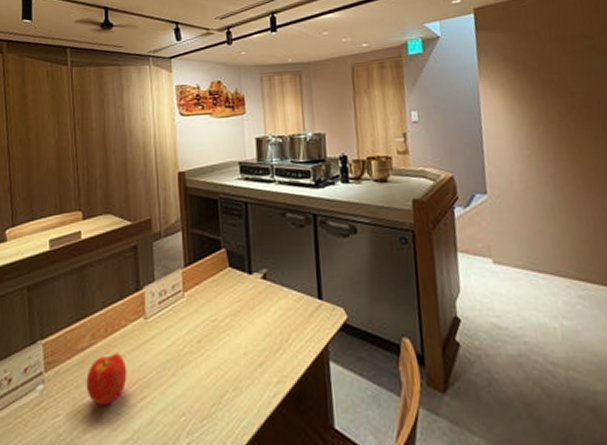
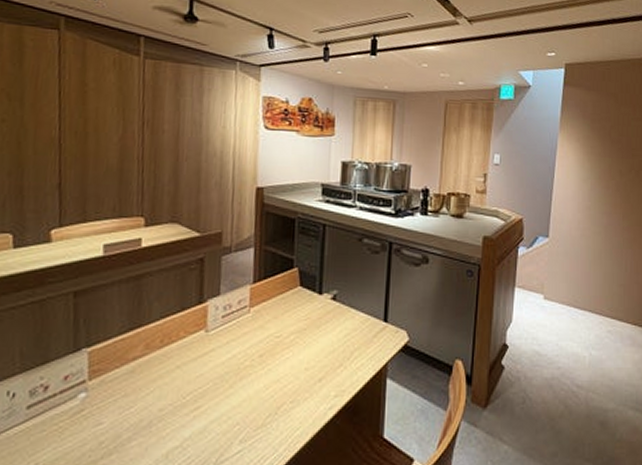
apple: present [86,353,127,406] -> none [134,363,182,415]

